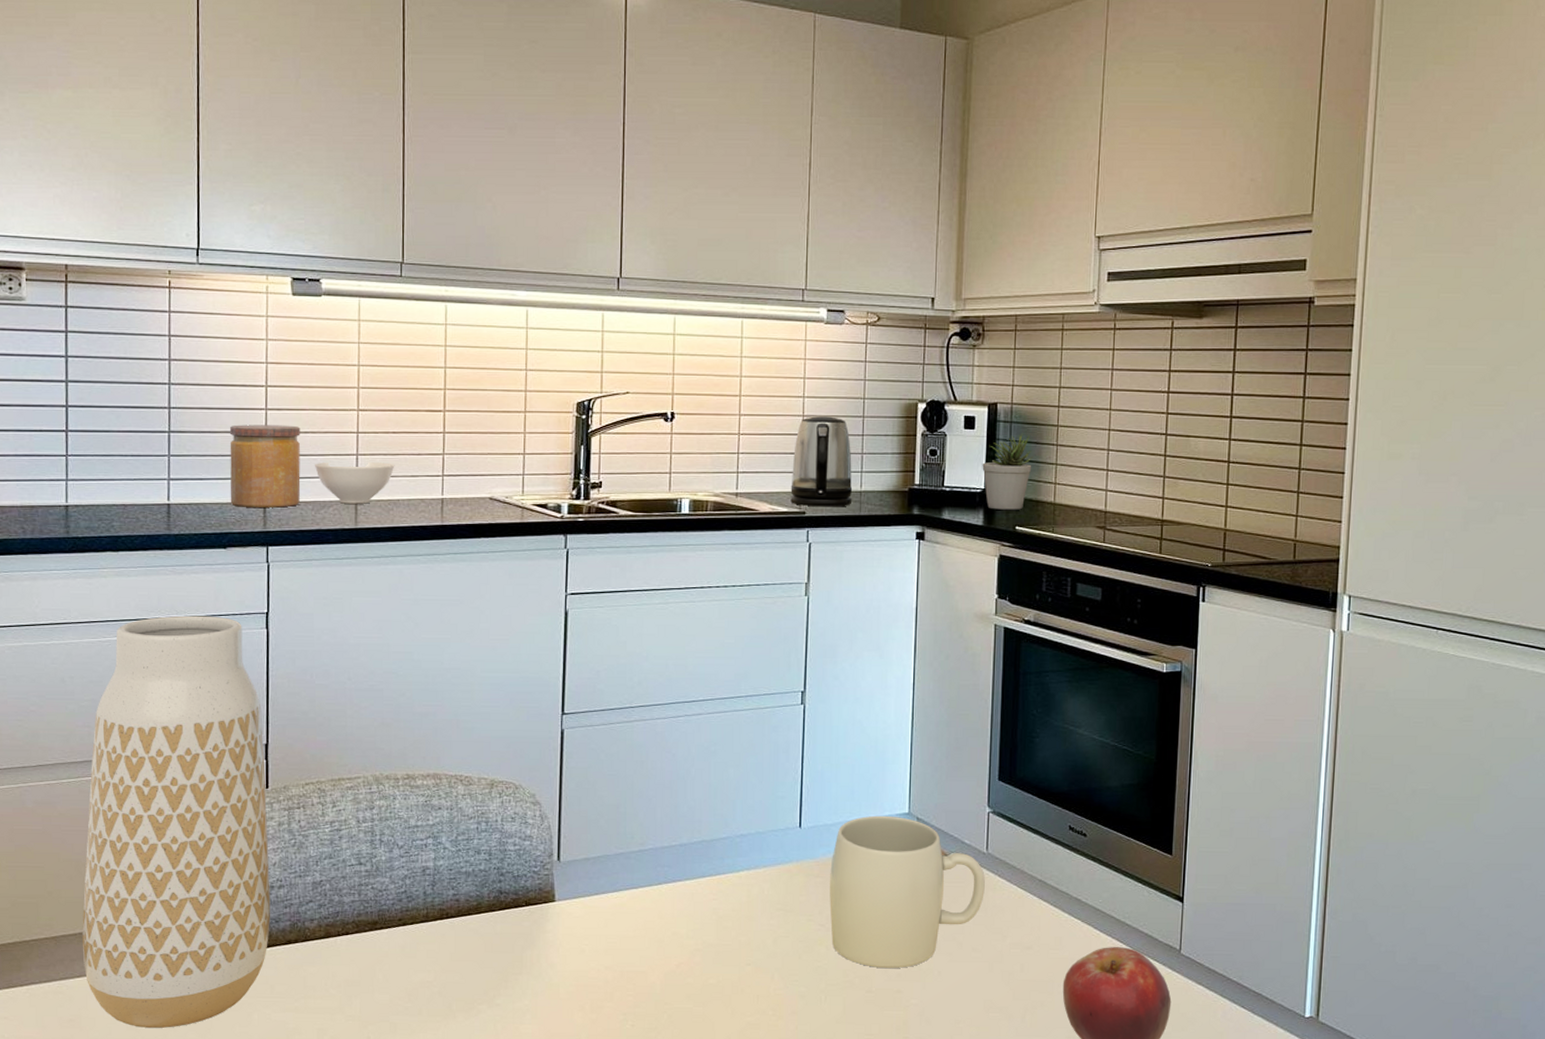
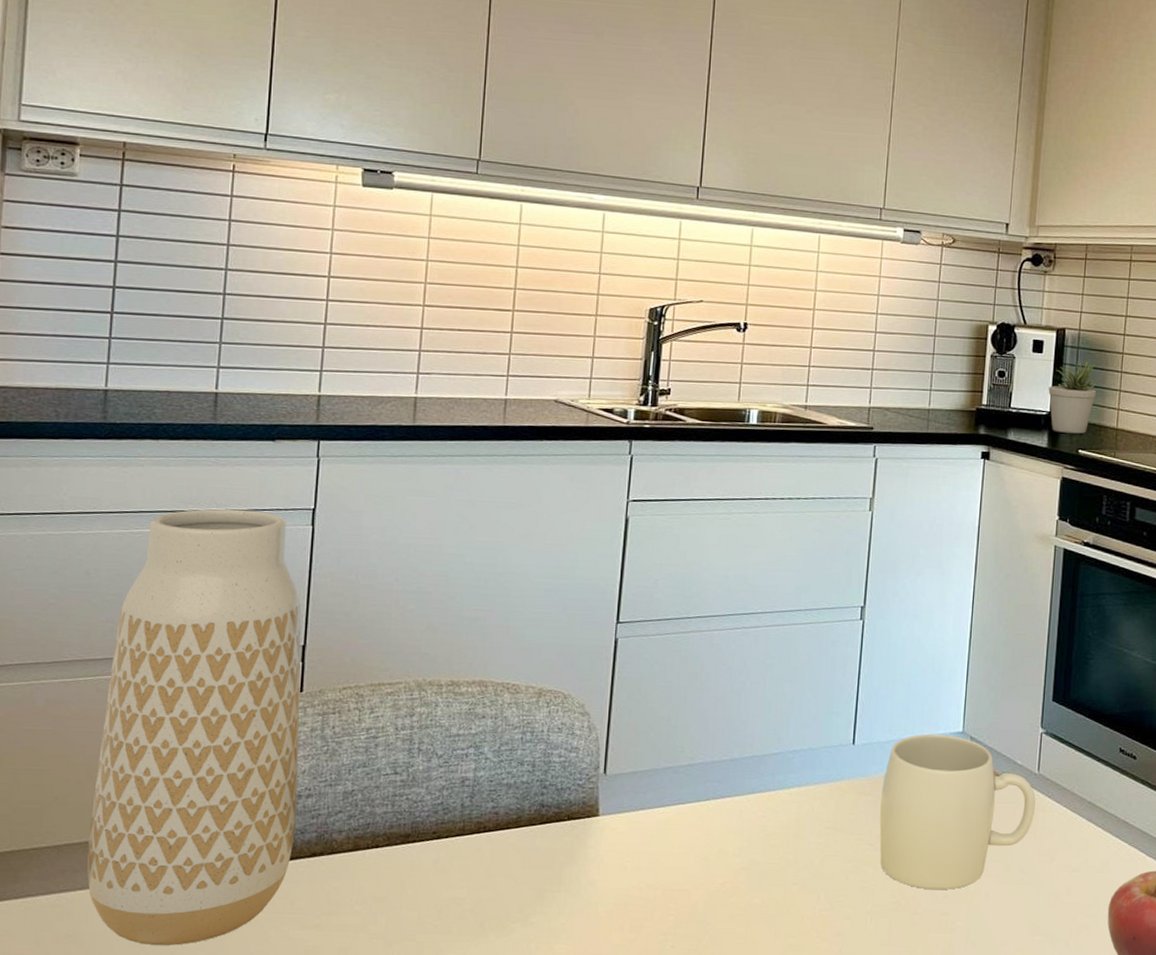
jar: present [229,424,301,508] -> none [282,314,362,401]
bowl: present [314,461,395,505] -> none [374,356,459,402]
kettle: present [790,415,853,507] -> none [859,332,922,424]

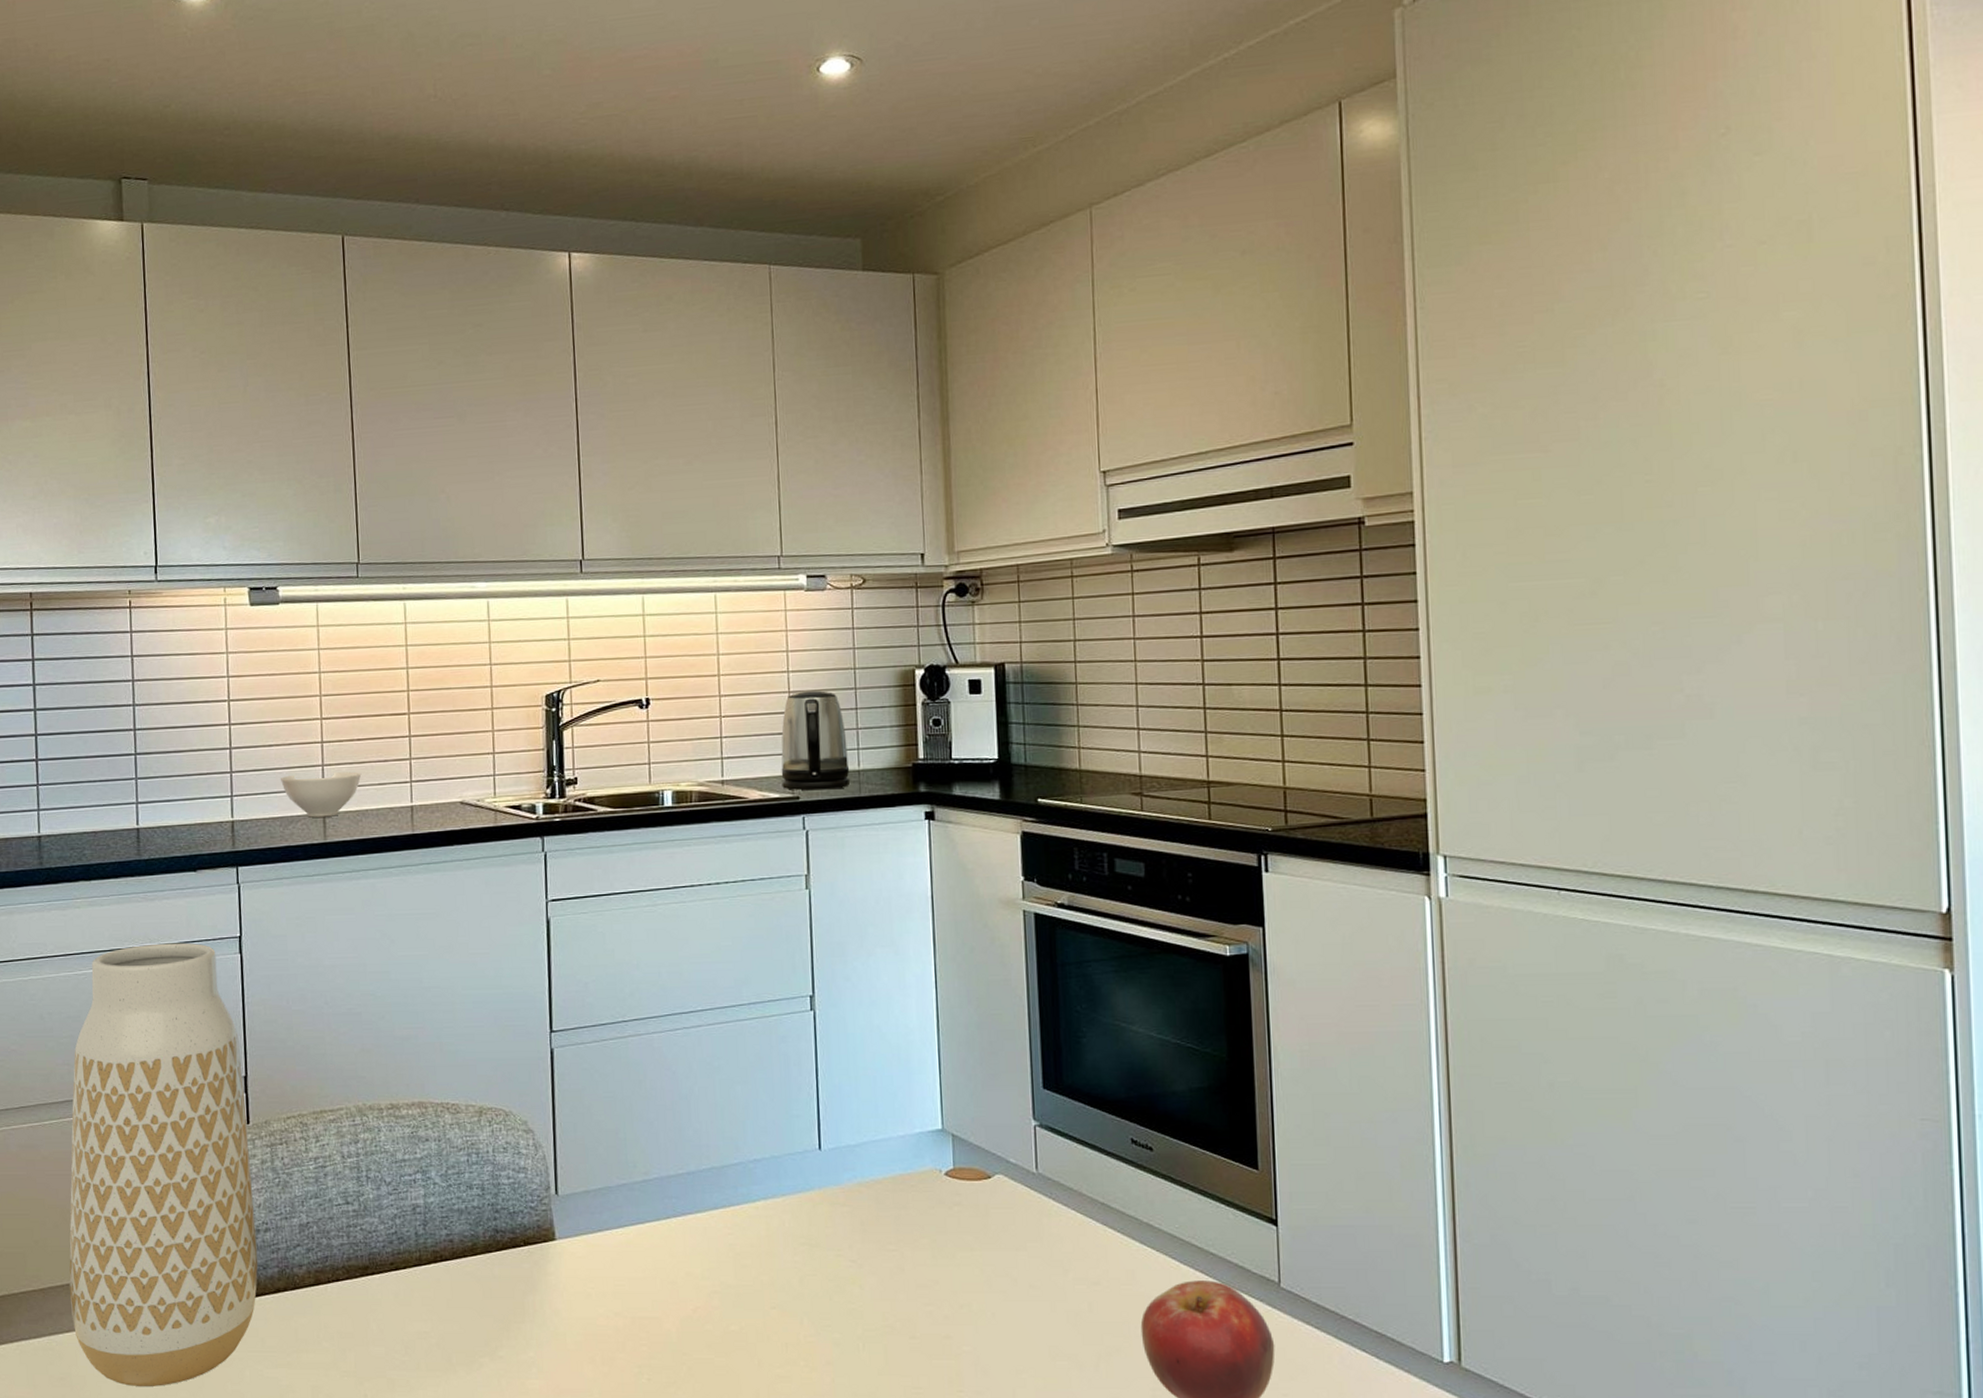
bowl: none [374,356,459,402] -> present [280,771,362,818]
kettle: none [859,332,922,424] -> present [781,689,850,791]
mug: present [879,733,1036,890] -> none [857,1133,1038,1311]
potted plant: present [1048,360,1099,435] -> none [993,695,1052,782]

